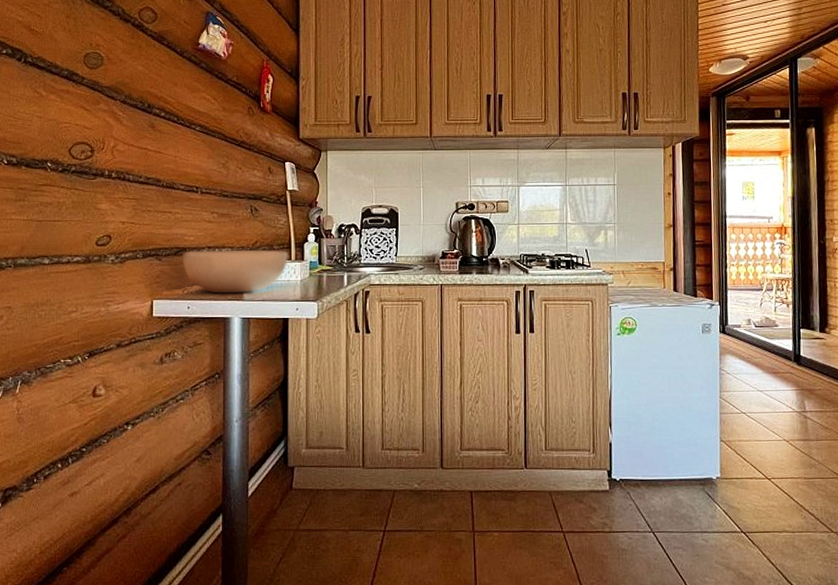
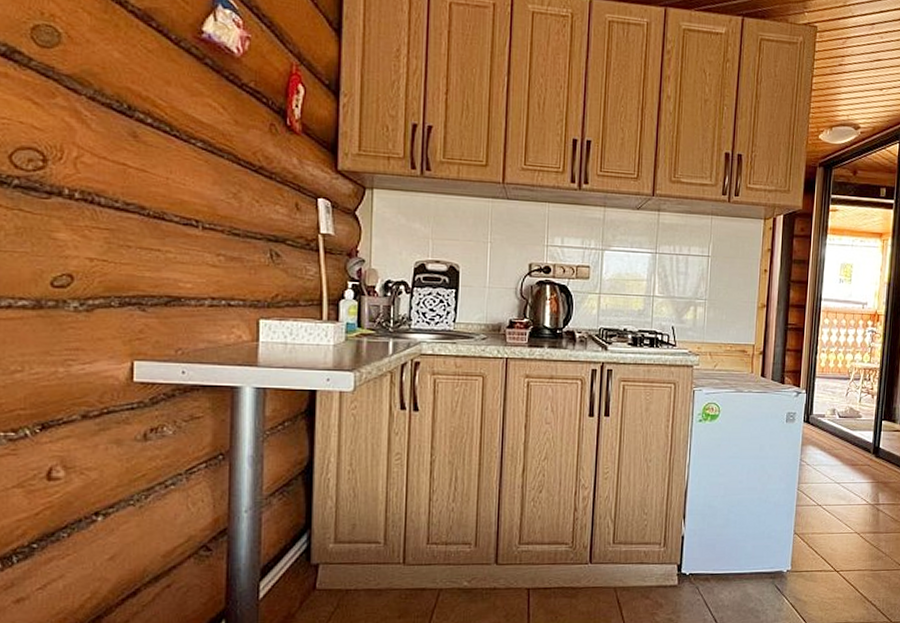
bowl: present [182,250,289,294] -> none [174,301,320,358]

